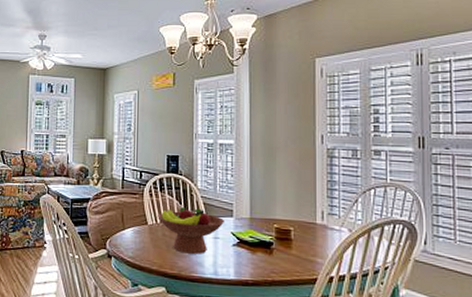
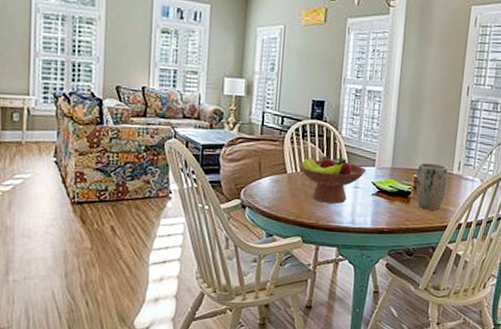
plant pot: none [278,212,311,263] -> present [416,163,448,211]

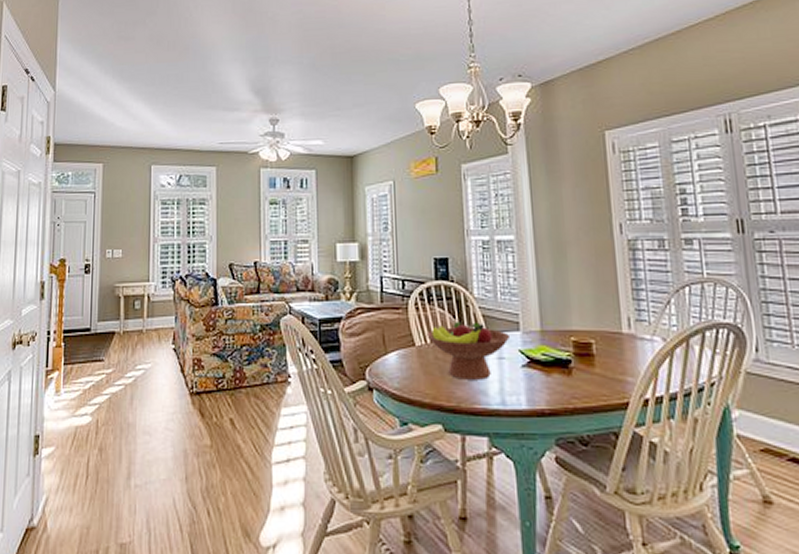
plant pot: present [416,163,448,211] -> none [574,322,618,383]

